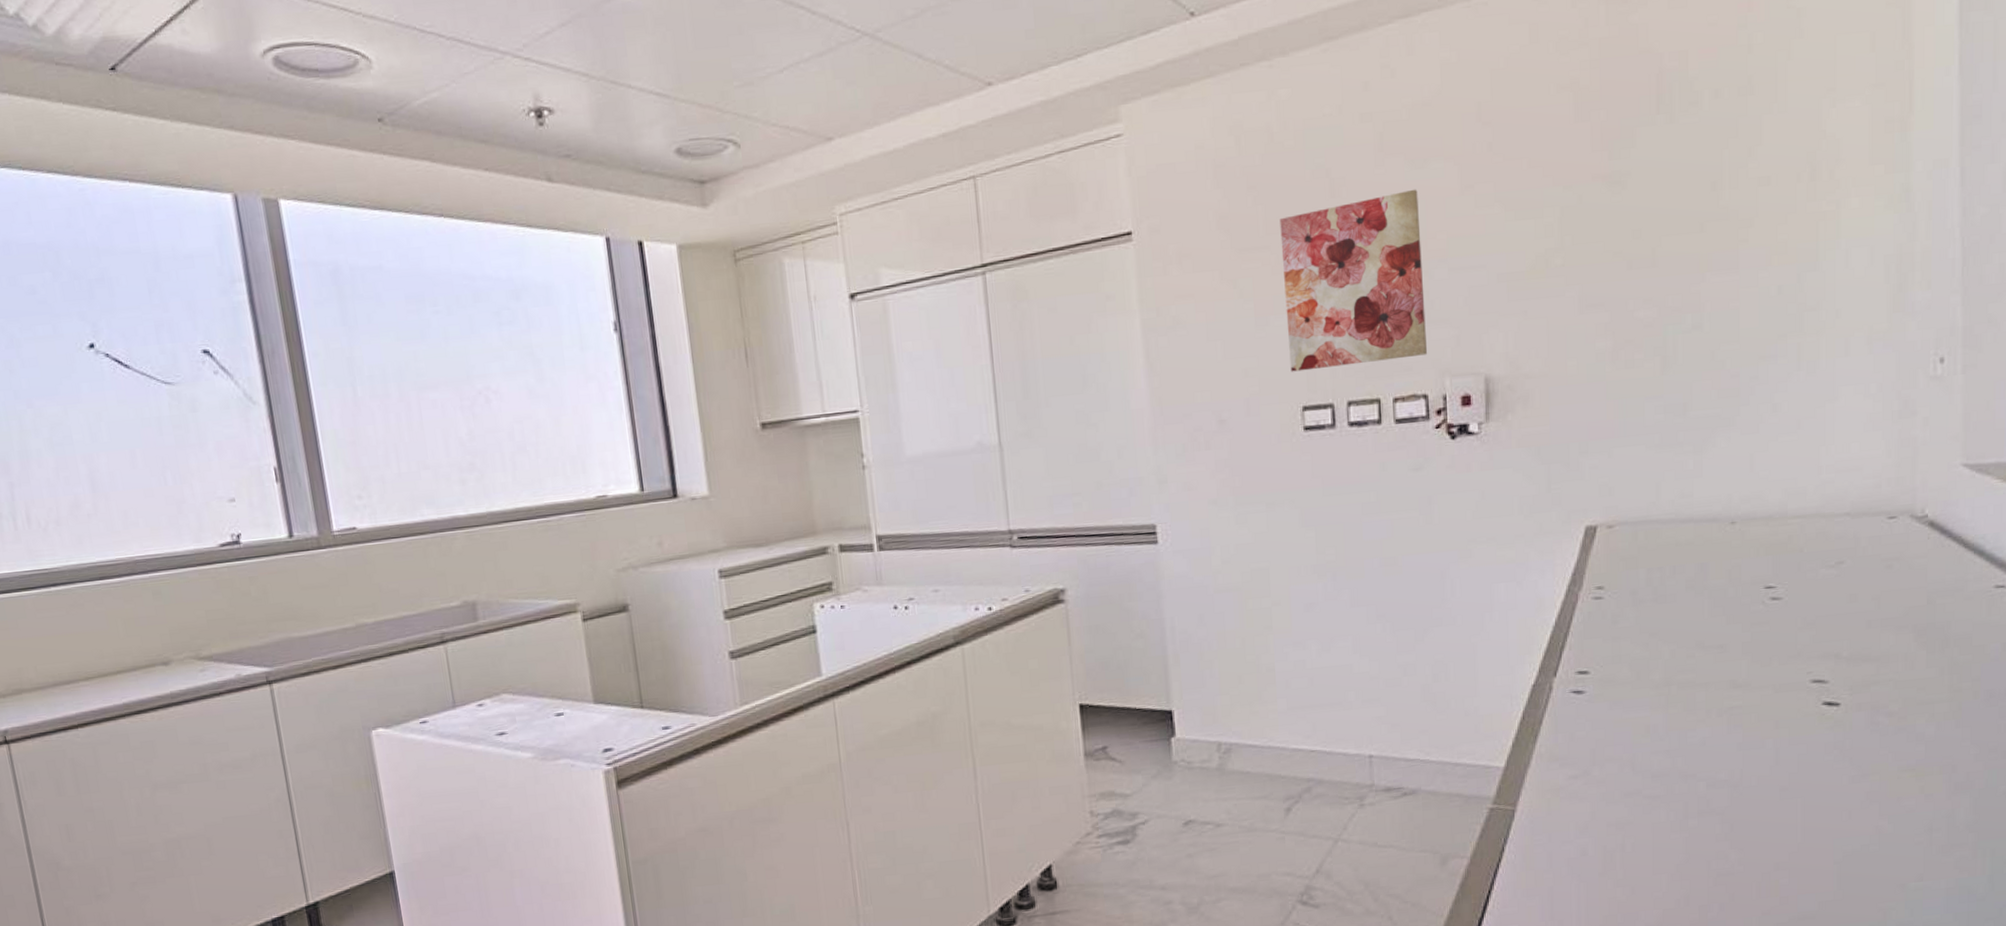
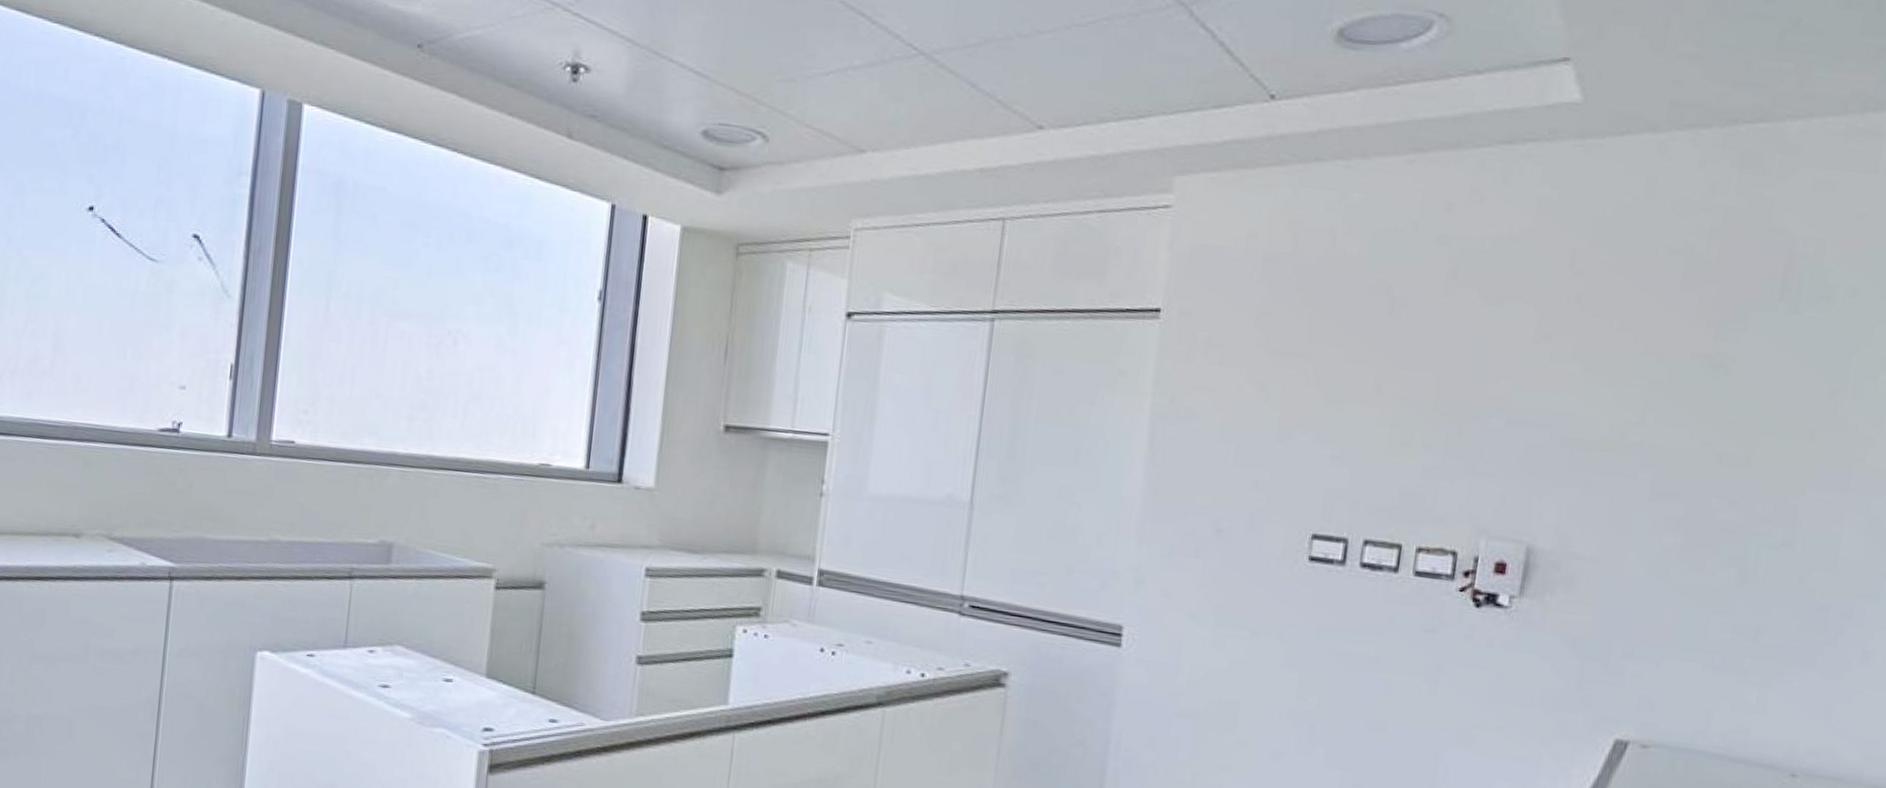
wall art: present [1280,189,1428,372] -> none [1306,326,1487,508]

